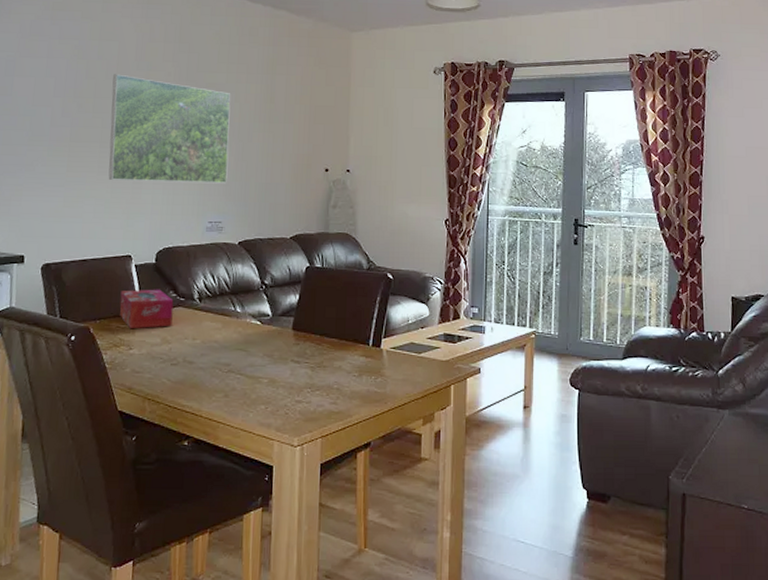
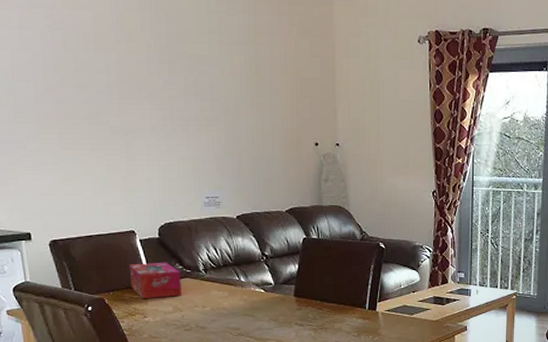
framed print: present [108,74,231,184] -> none [92,46,220,160]

